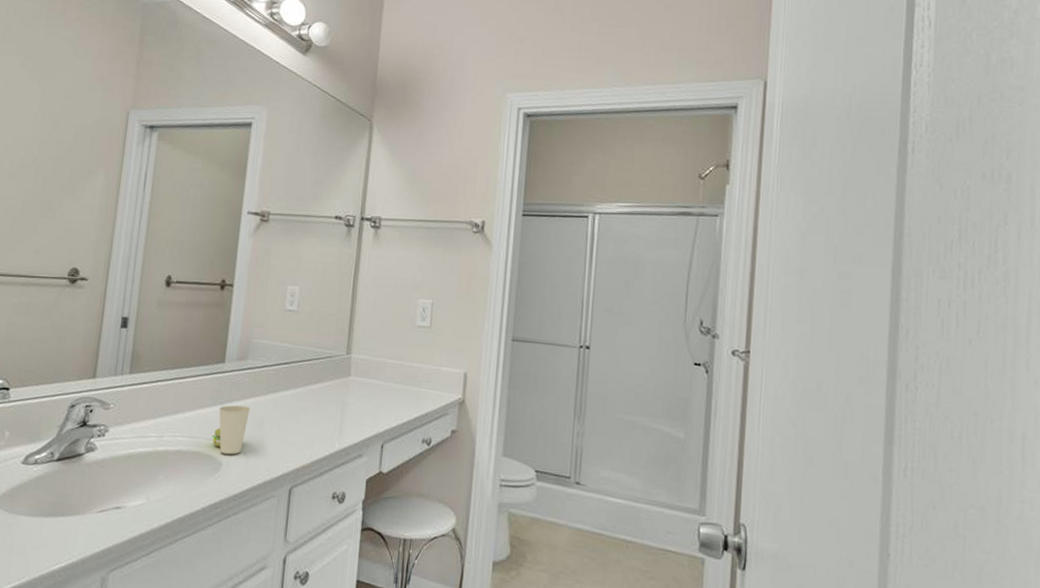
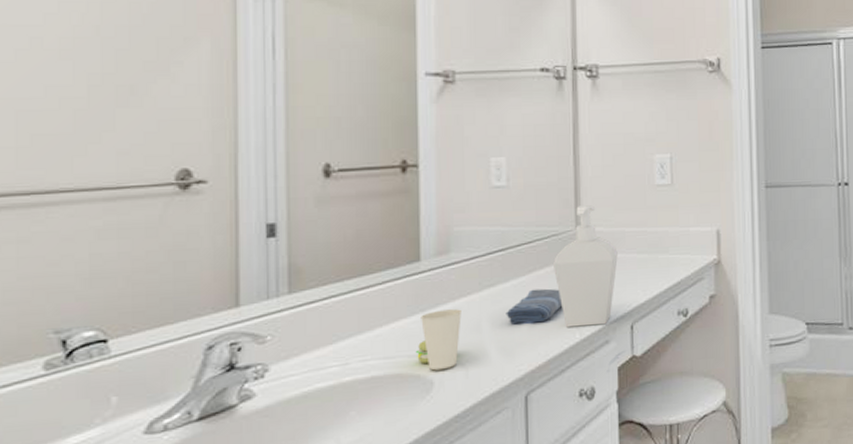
towel: none [283,400,329,429] -> present [506,288,563,325]
soap bottle: none [325,335,378,440] -> present [554,205,618,328]

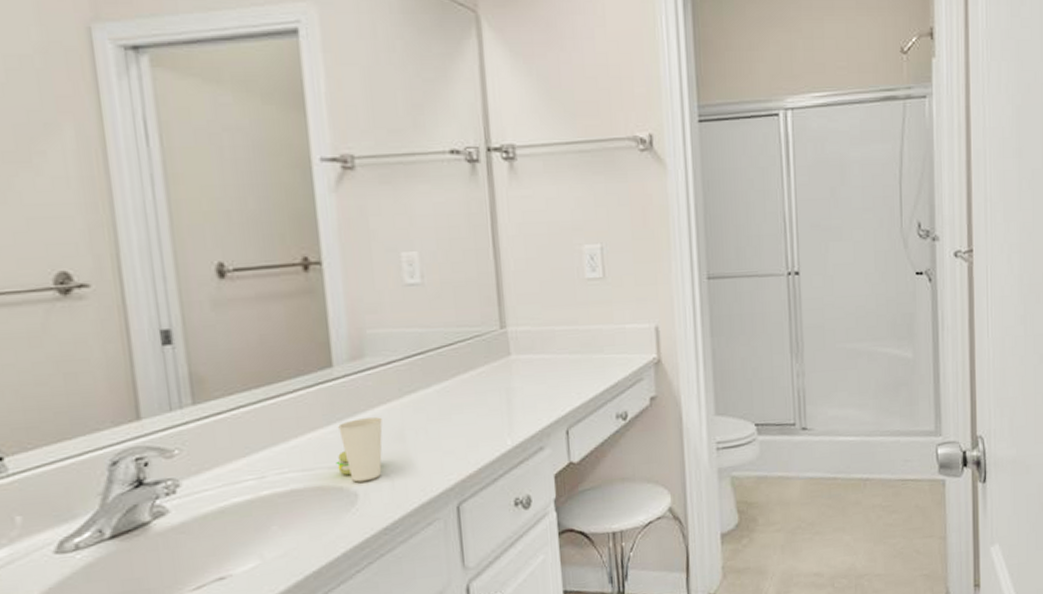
towel: present [506,288,563,325] -> none [430,393,492,432]
soap bottle: present [554,205,618,328] -> none [478,302,549,434]

